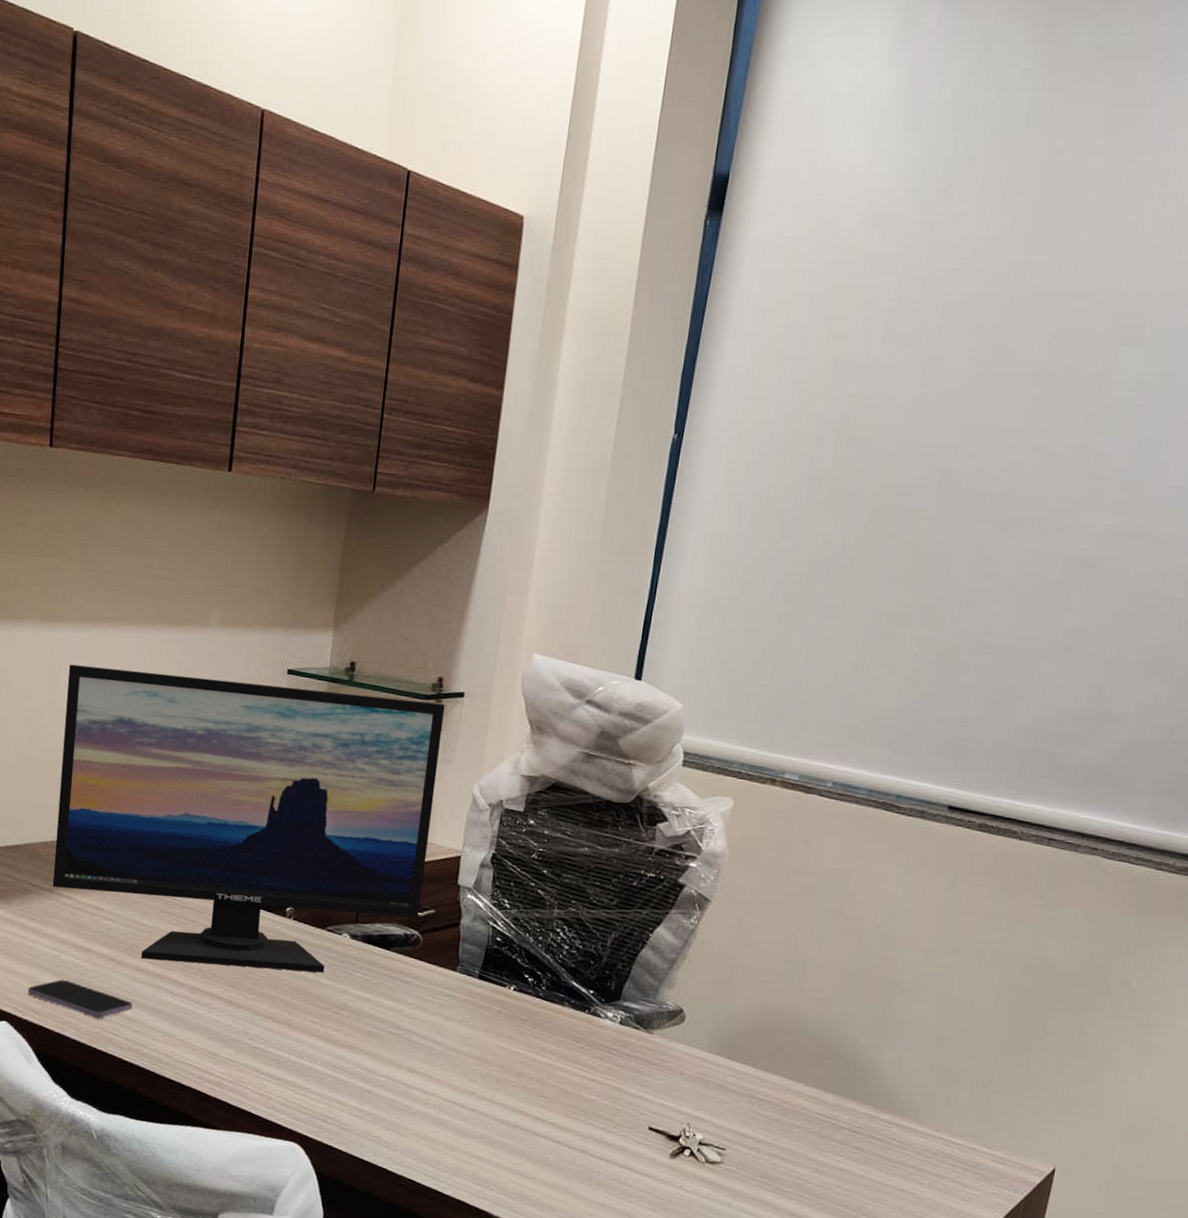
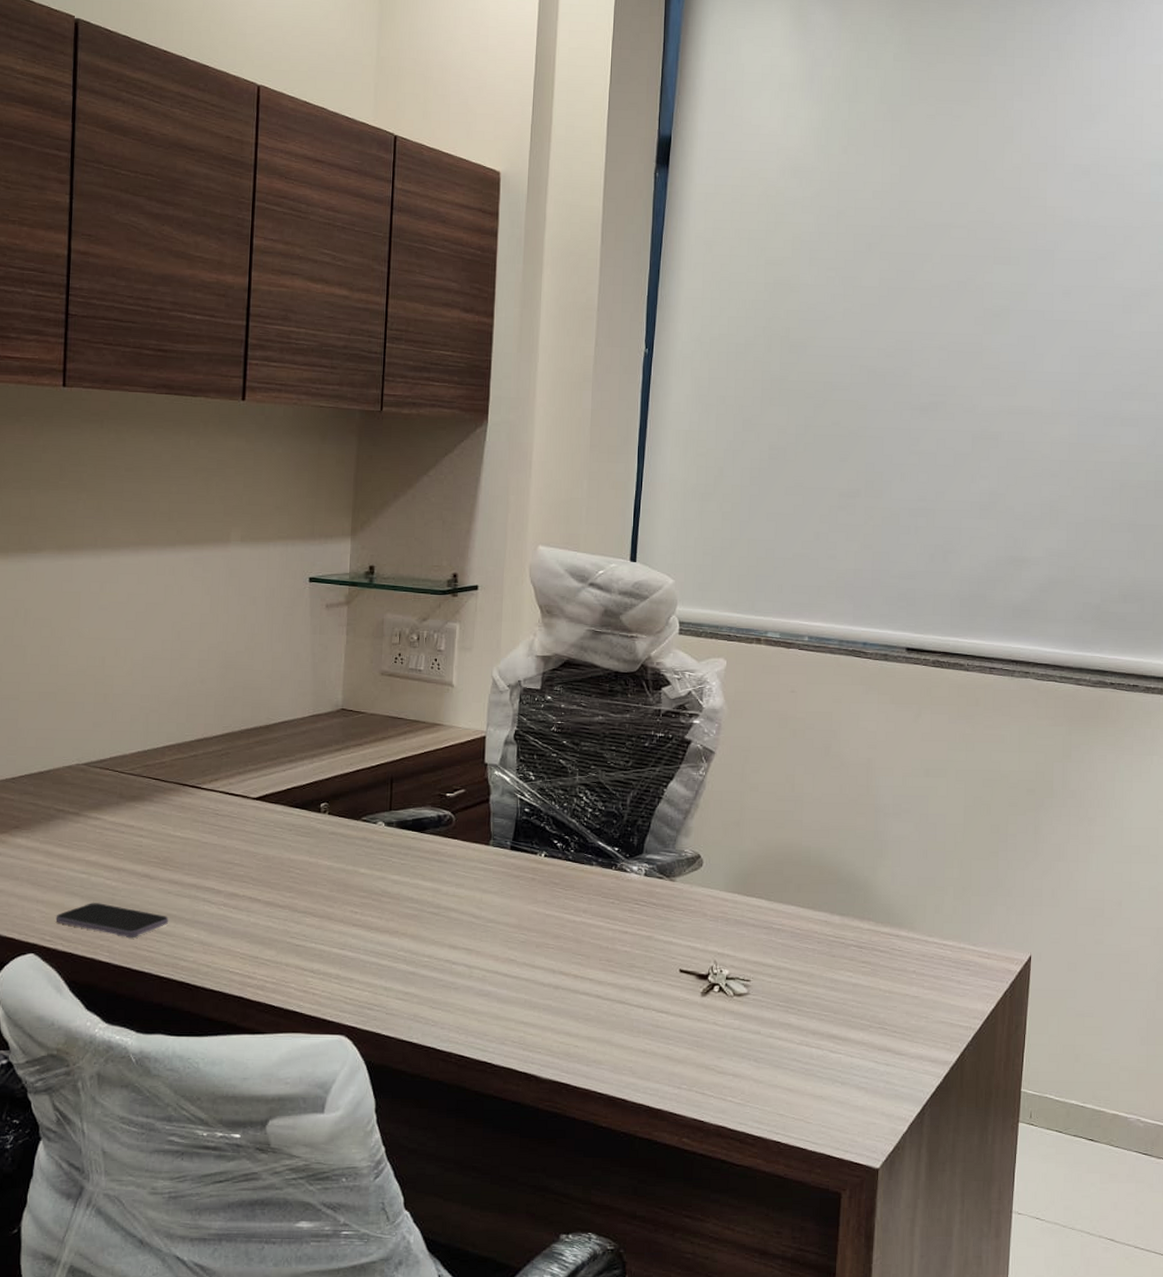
computer monitor: present [52,664,445,973] -> none [79,590,461,871]

